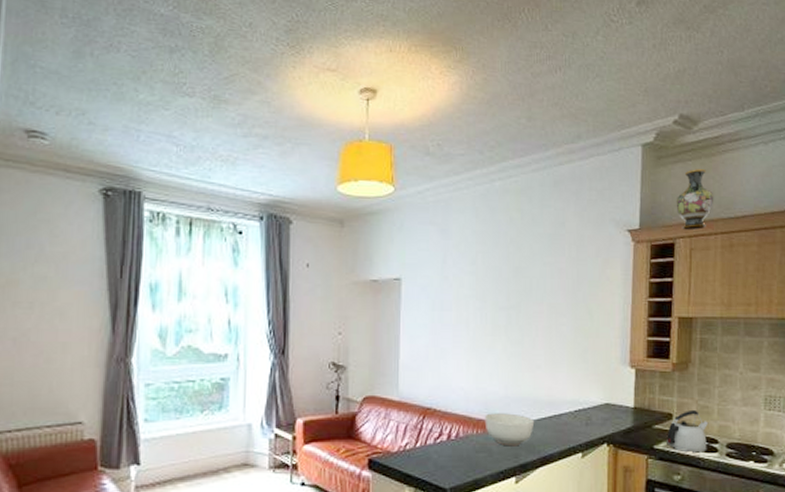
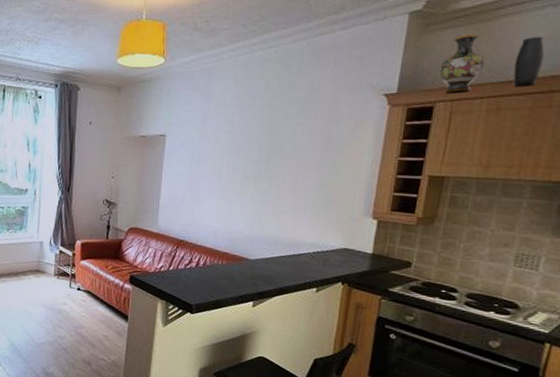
bowl: present [484,413,535,447] -> none [229,248,275,277]
kettle: present [667,409,709,451] -> none [402,260,450,298]
vase: none [740,172,763,224] -> present [513,36,544,88]

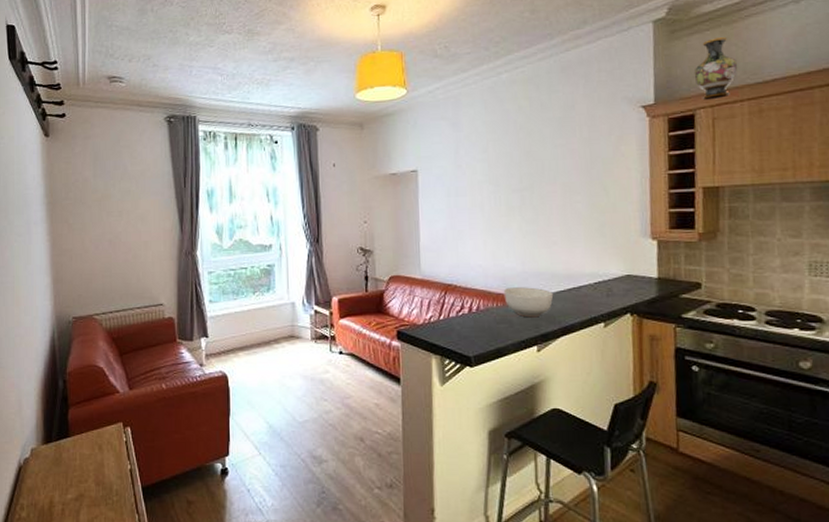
bowl: none [229,248,275,277] -> present [503,287,554,318]
vase: present [513,36,544,88] -> none [768,33,796,87]

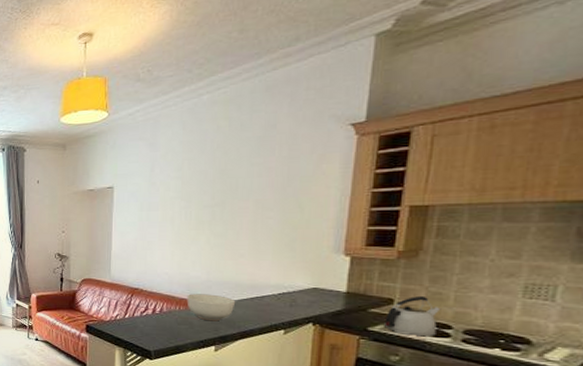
vase: present [694,37,738,101] -> none [416,48,473,117]
kettle: none [696,278,744,320] -> present [384,295,441,336]

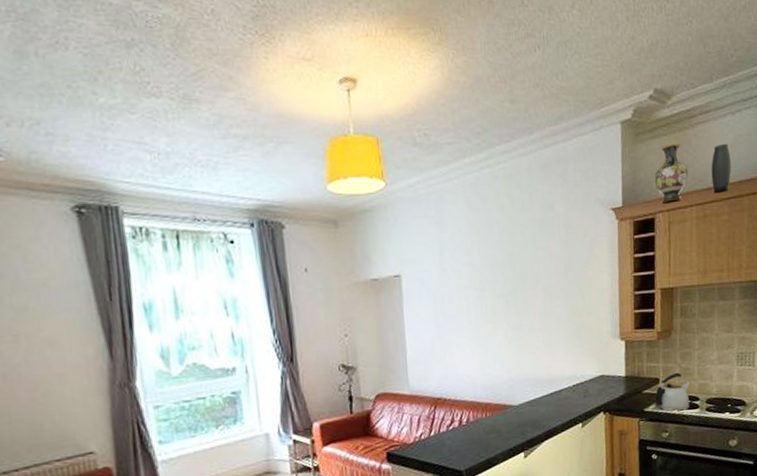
bowl: present [186,294,236,322] -> none [491,394,538,425]
vase: none [416,48,473,117] -> present [654,143,689,205]
vase: none [510,39,549,101] -> present [711,143,731,194]

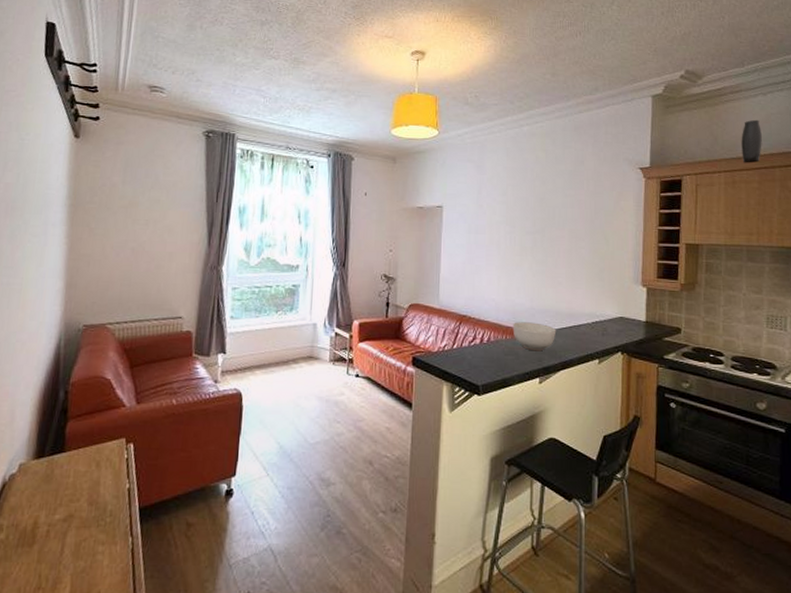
bowl: none [491,394,538,425] -> present [512,322,557,352]
vase: present [654,143,689,205] -> none [683,116,718,169]
kettle: present [655,372,691,411] -> none [676,325,715,363]

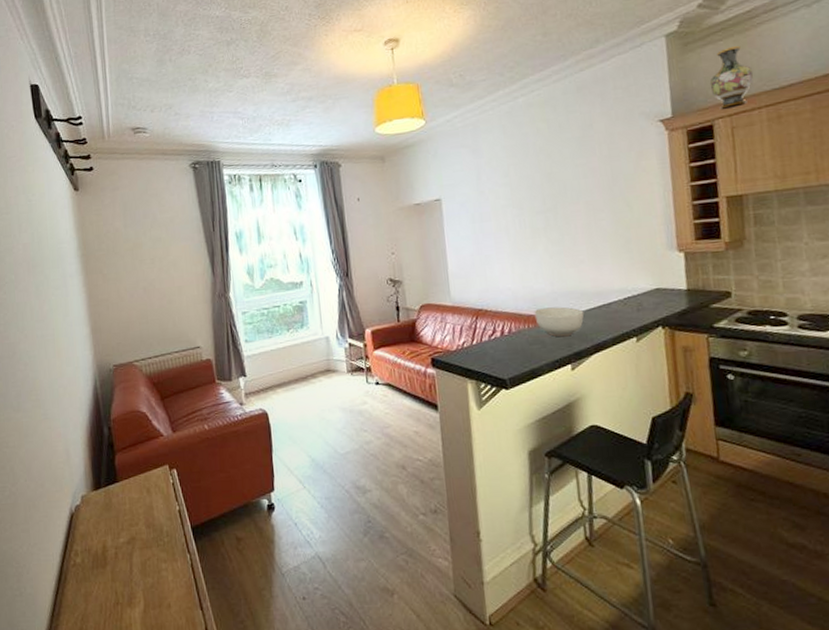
vase: none [683,116,718,169] -> present [709,46,754,111]
vase: present [741,119,762,164] -> none [783,37,812,92]

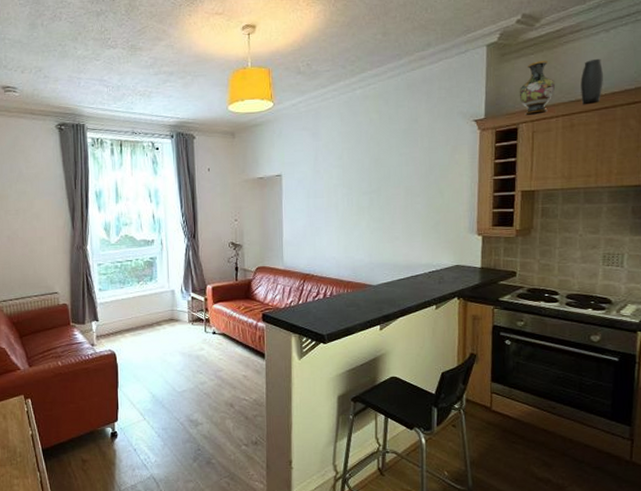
bowl: present [534,307,585,337] -> none [353,276,395,302]
vase: none [783,37,812,92] -> present [580,58,603,105]

